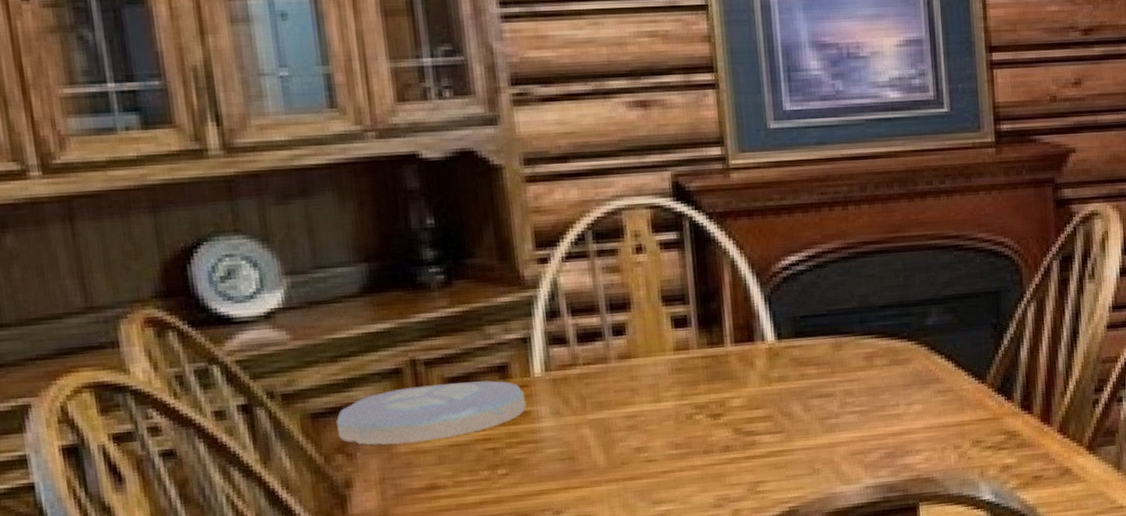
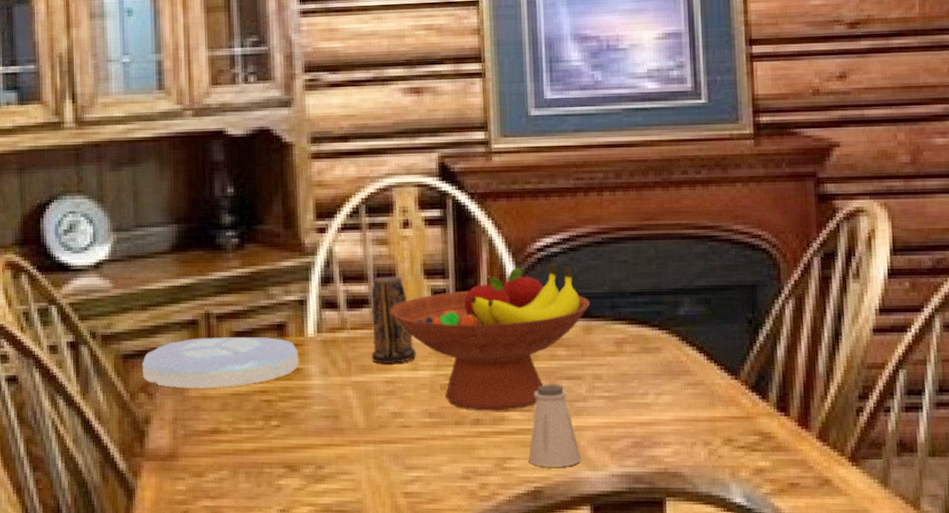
candle: none [603,304,658,399] -> present [371,276,416,364]
fruit bowl: none [627,280,838,438] -> present [390,261,590,411]
saltshaker: none [782,403,835,487] -> present [528,385,581,467]

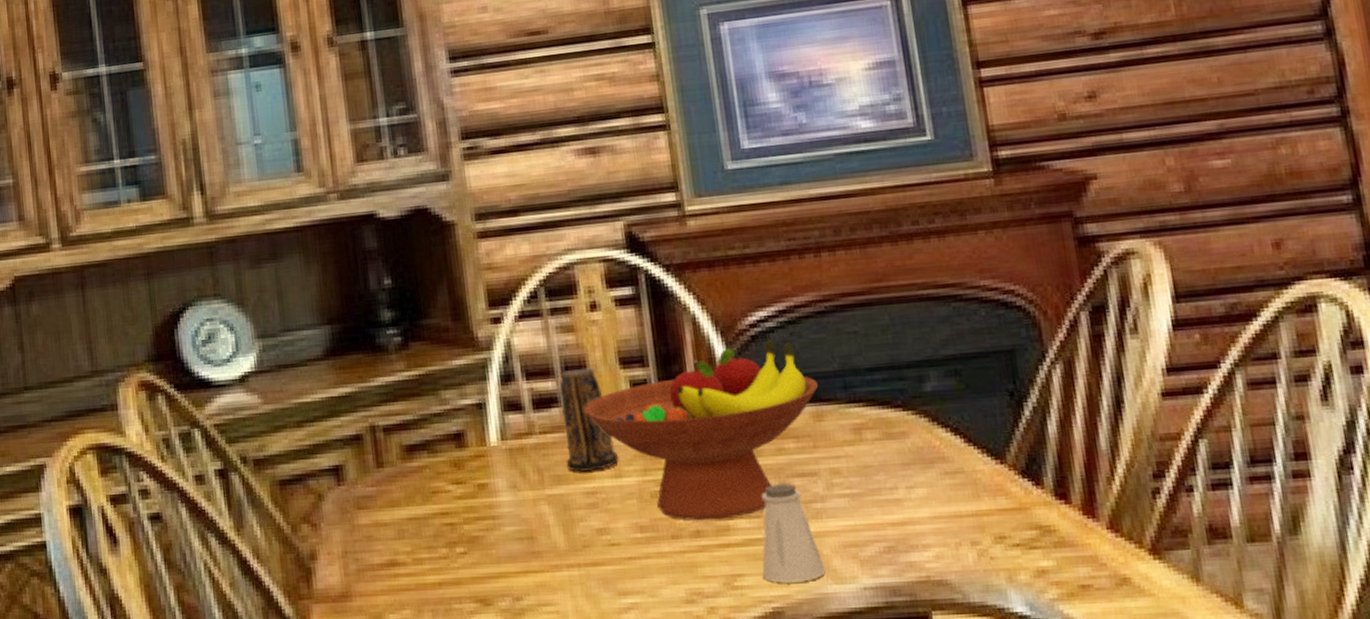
plate: present [142,337,299,389] -> none [302,449,484,516]

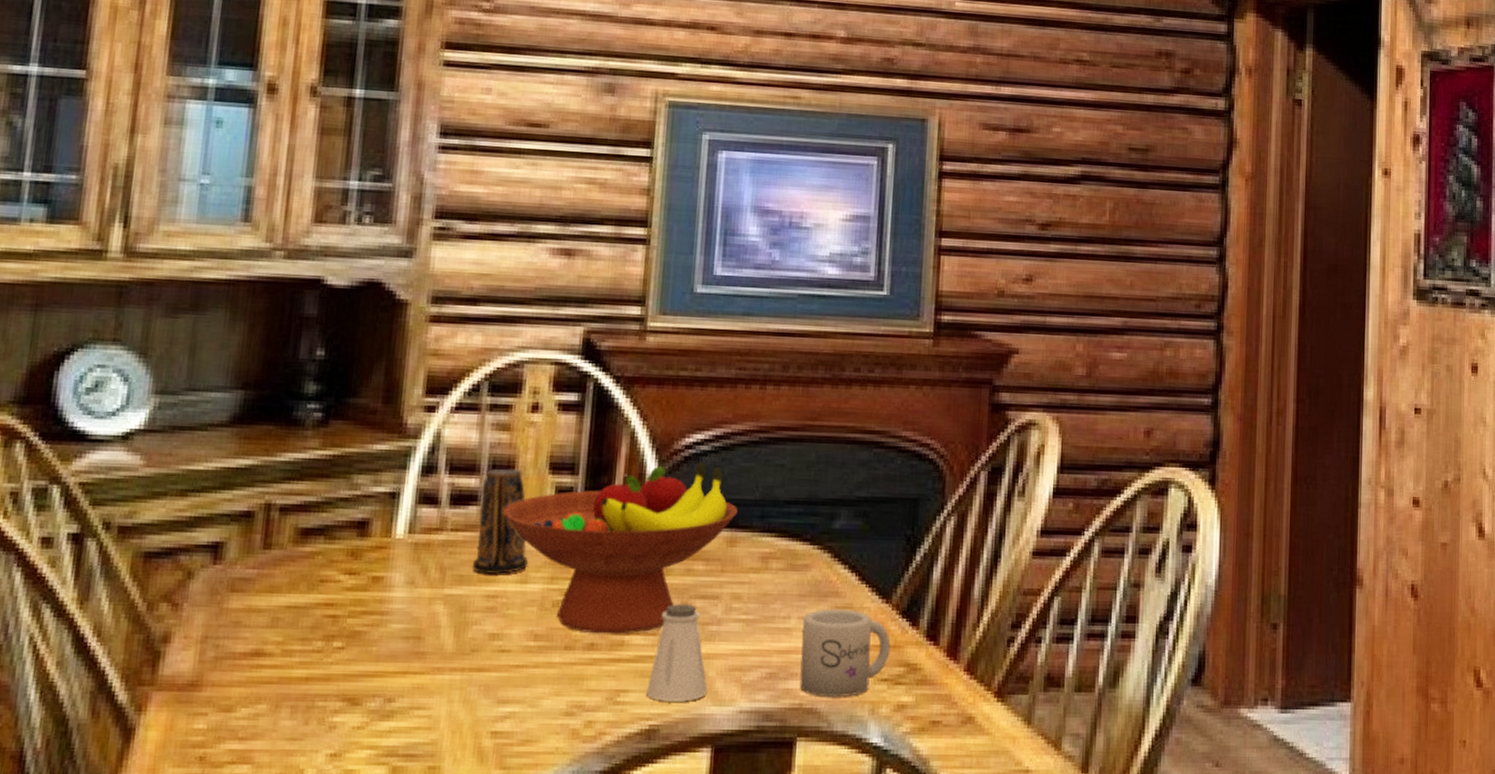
mug: none [911,474,1017,567] -> present [799,609,891,697]

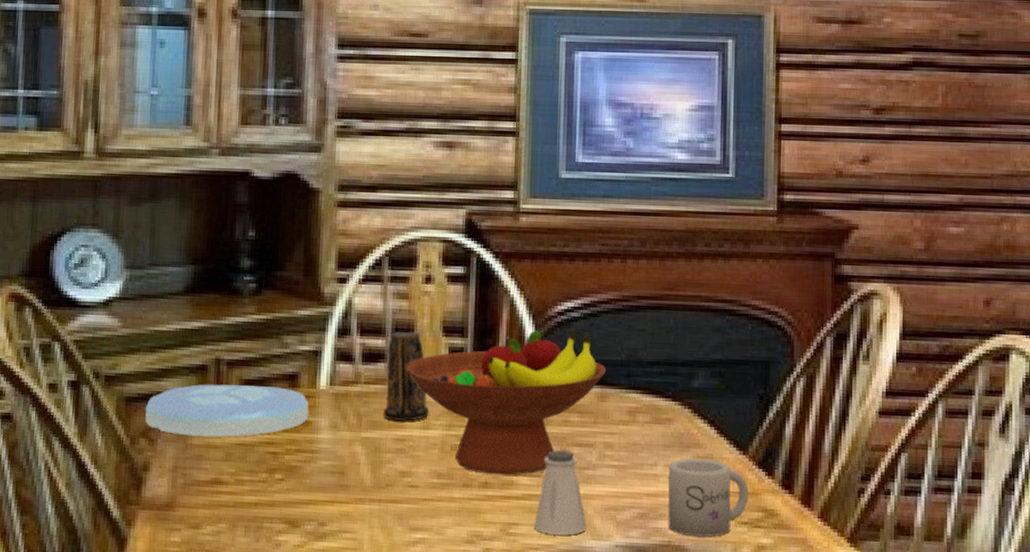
plate: none [168,534,381,599] -> present [145,384,309,437]

